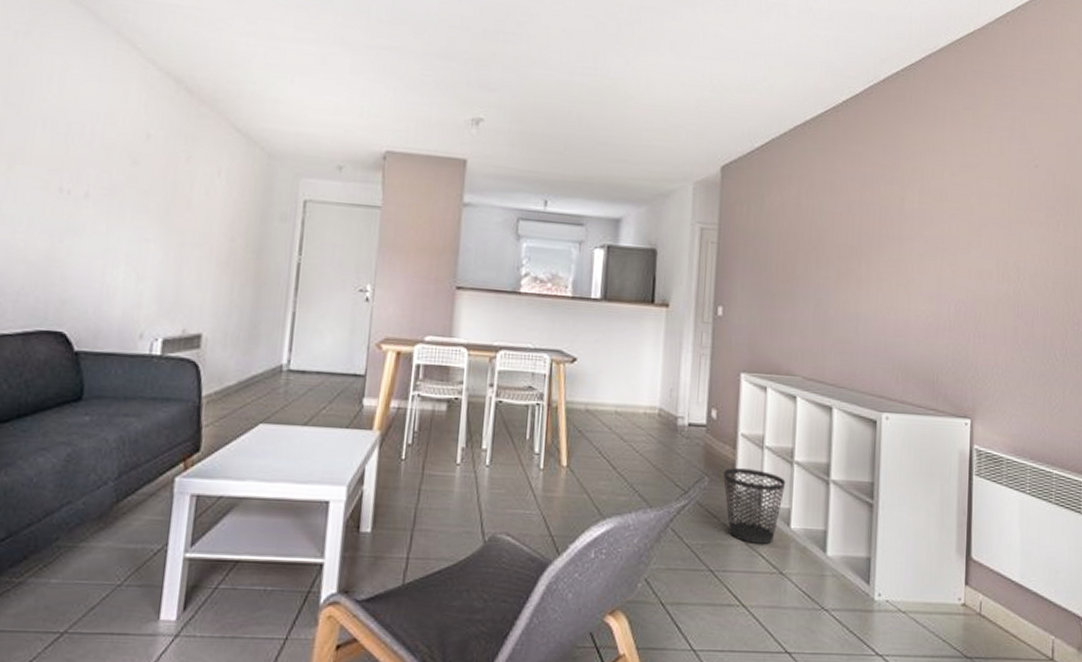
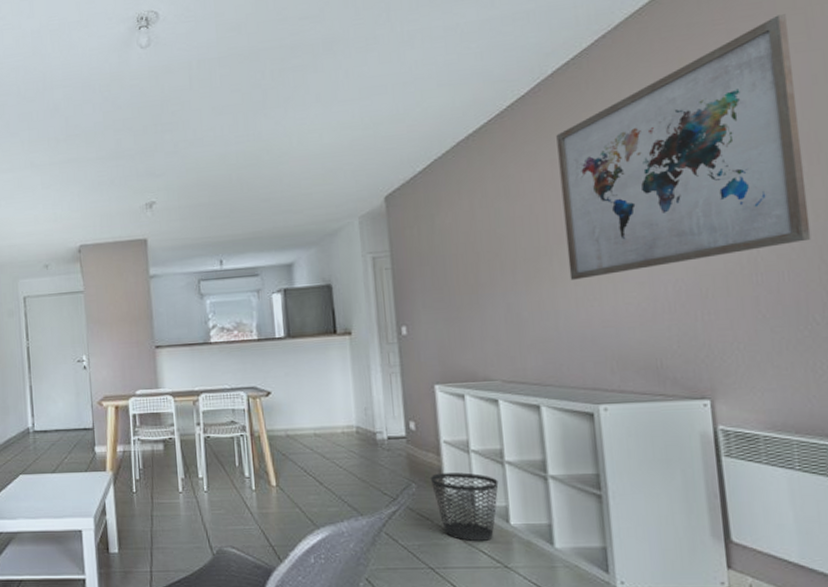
wall art: none [874,75,1065,286] -> present [556,14,812,280]

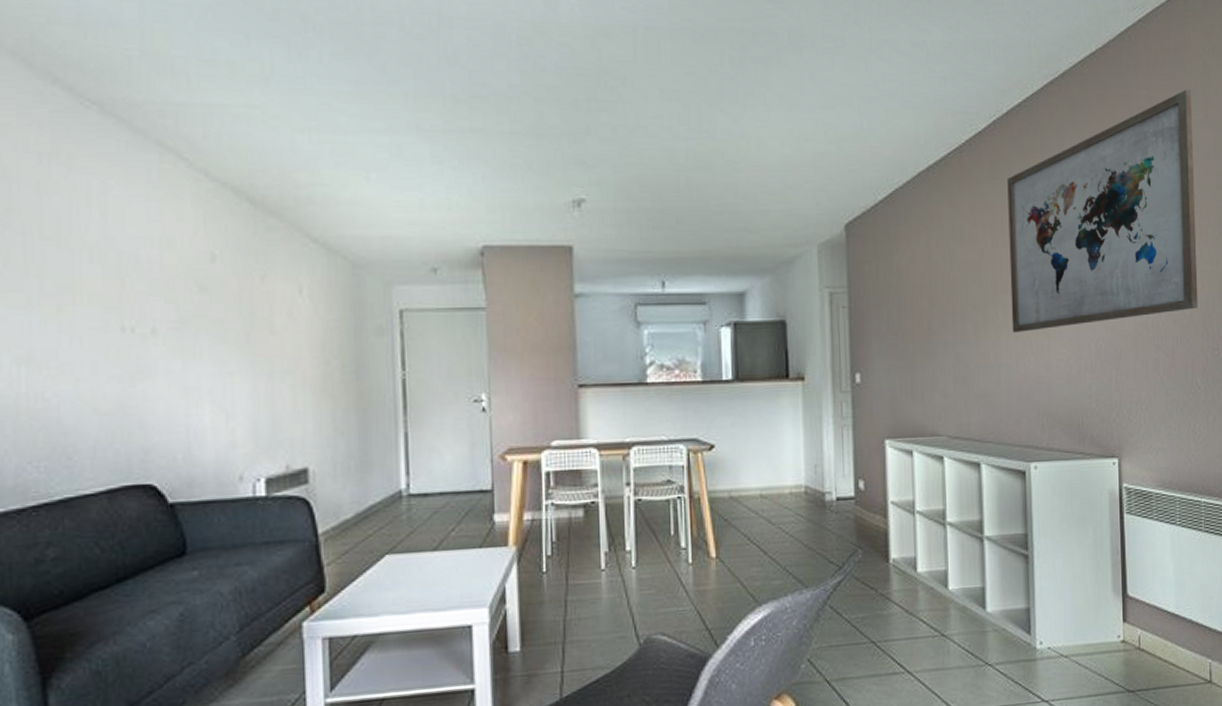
wastebasket: present [430,472,499,542] -> none [876,535,940,611]

